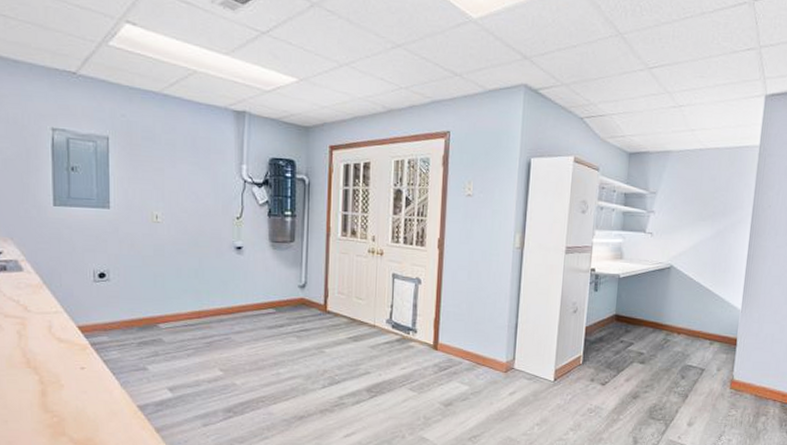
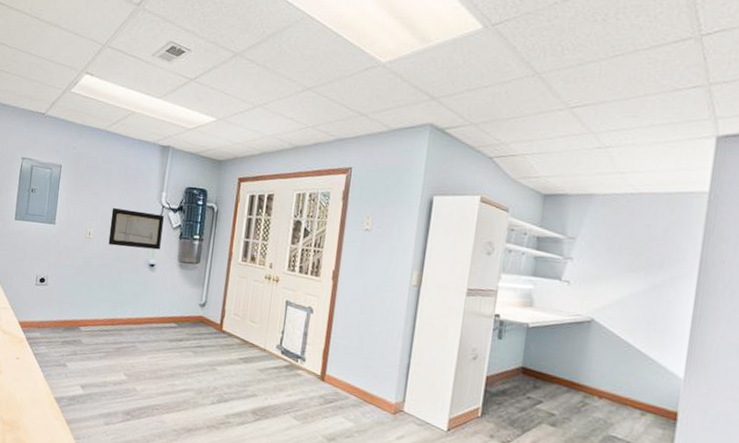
wall art: none [182,184,247,230] -> present [108,207,164,250]

